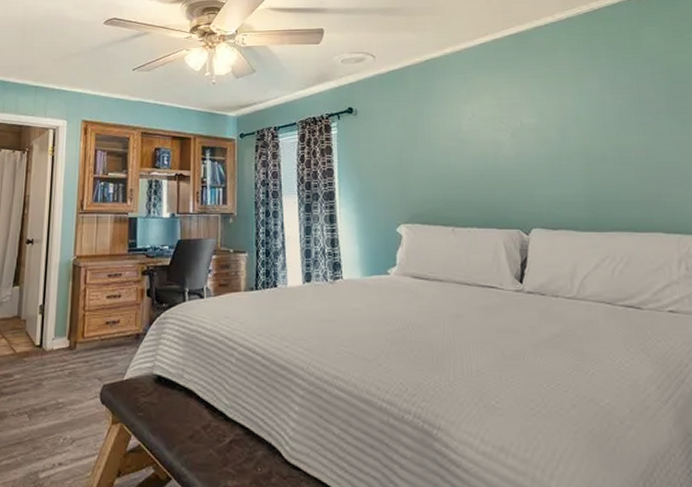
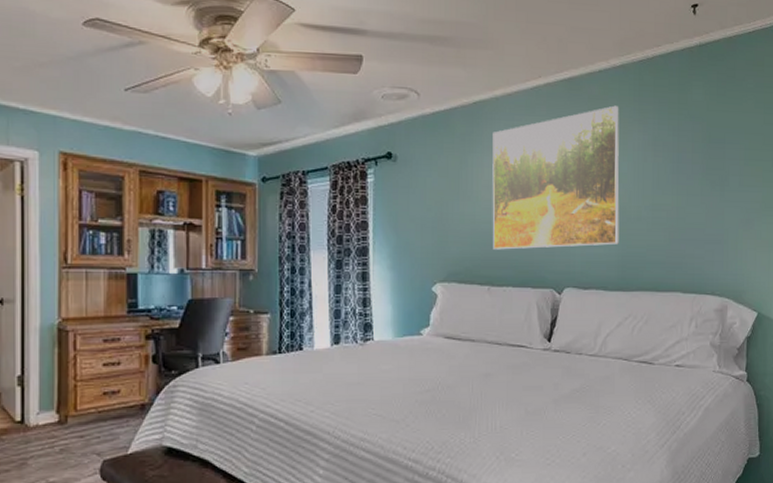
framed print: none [445,54,586,192] -> present [492,105,619,250]

